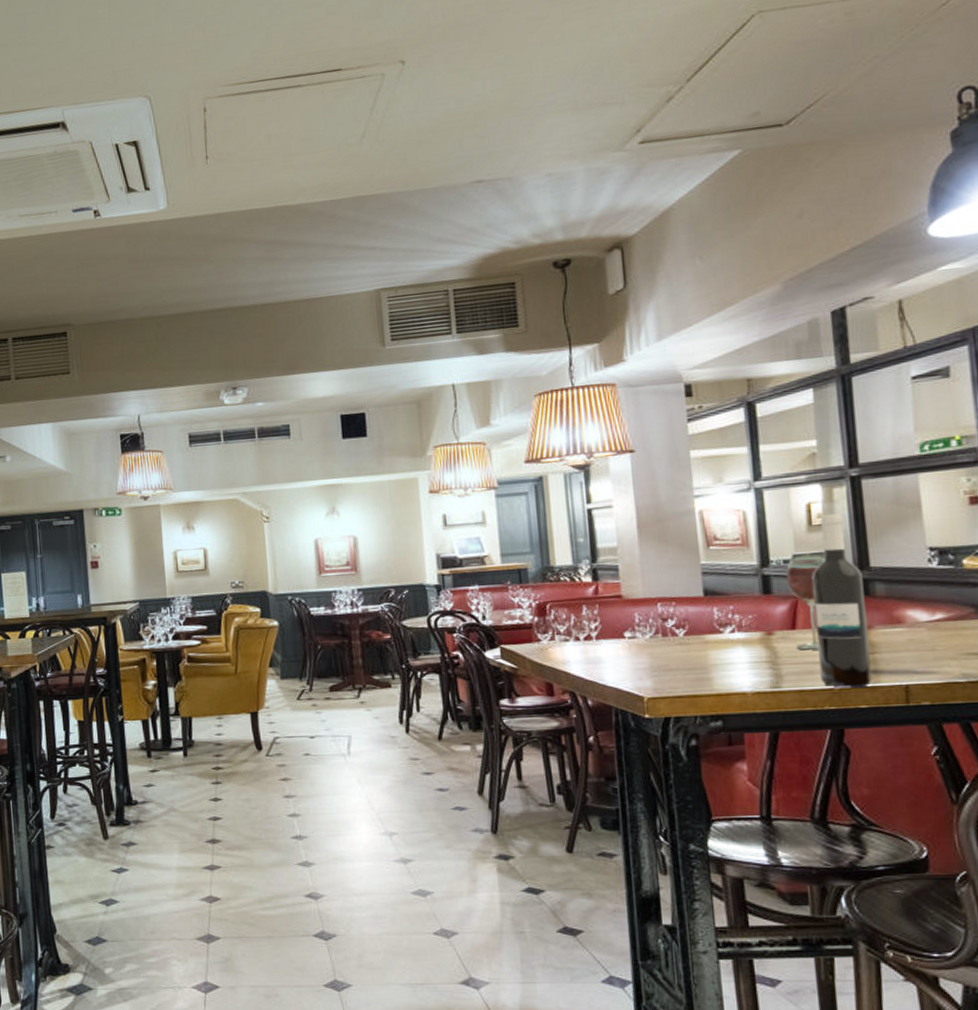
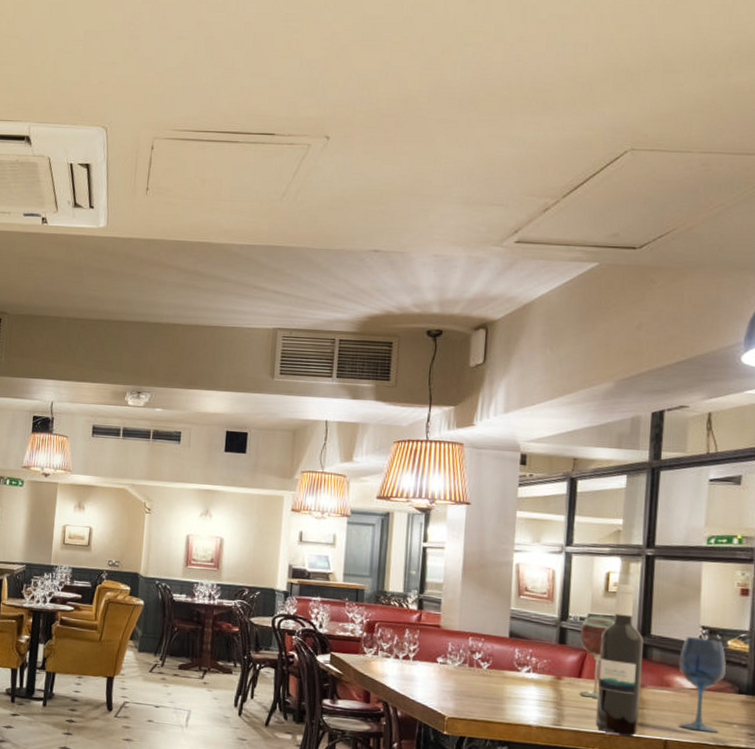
wineglass: none [908,560,969,669] -> present [678,637,726,733]

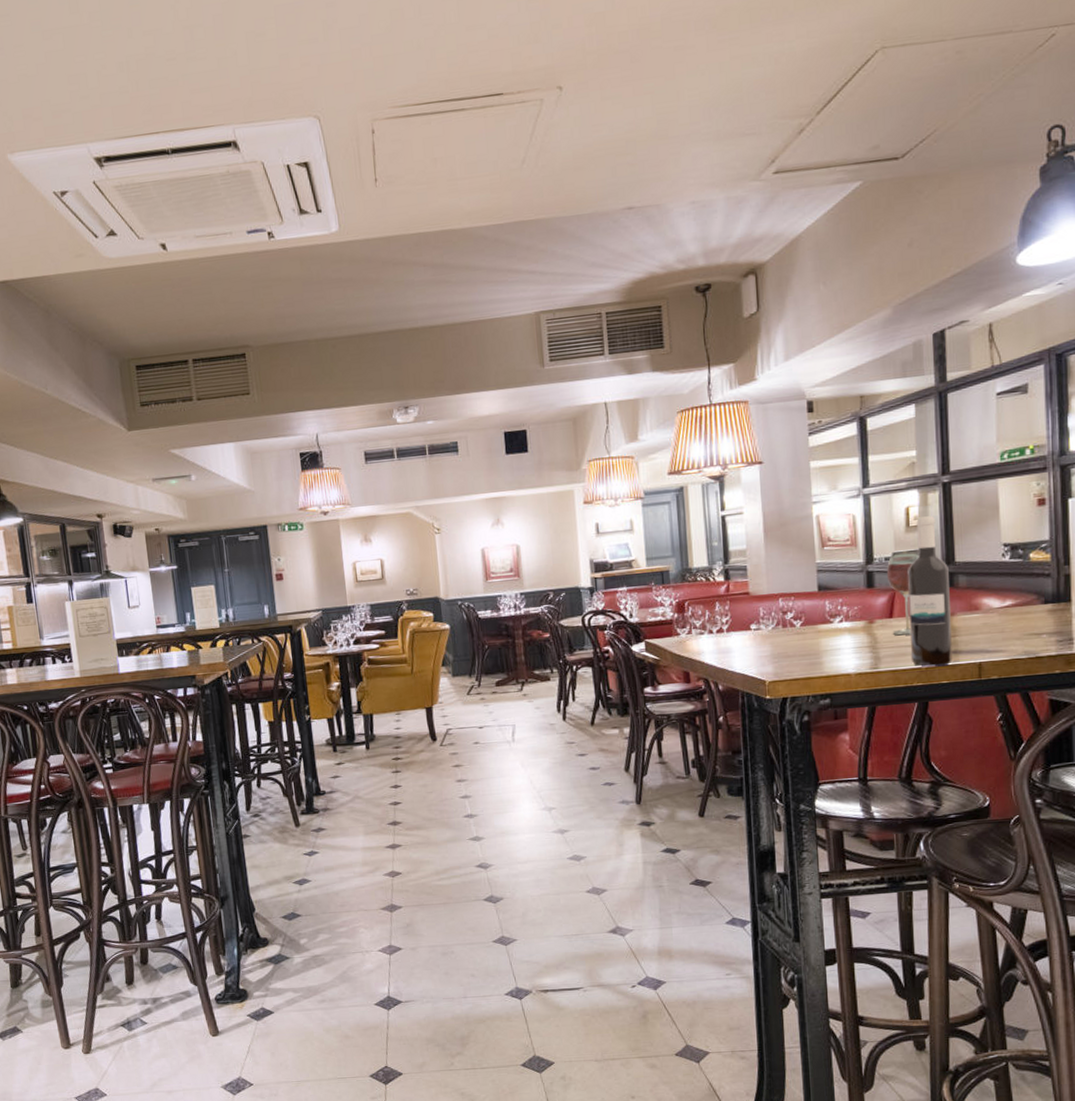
wineglass: present [678,637,726,733] -> none [984,554,1030,648]

